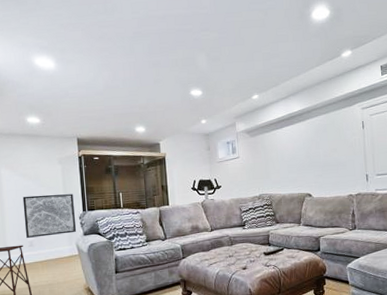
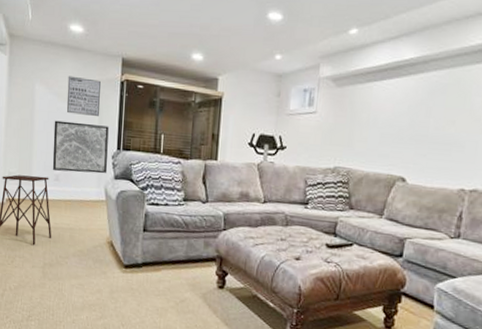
wall art: none [30,158,64,189] -> present [66,76,101,116]

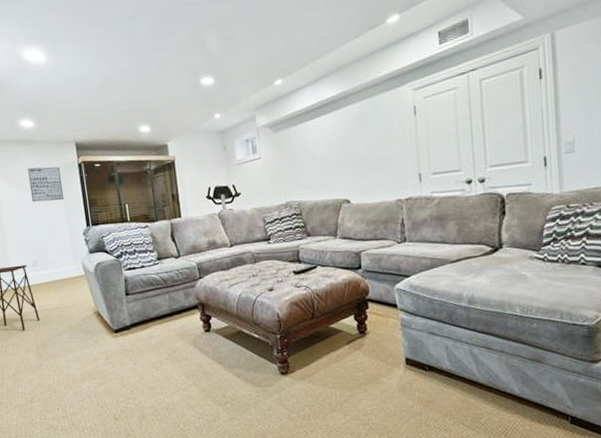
wall art: present [52,120,109,174] -> none [22,207,82,258]

